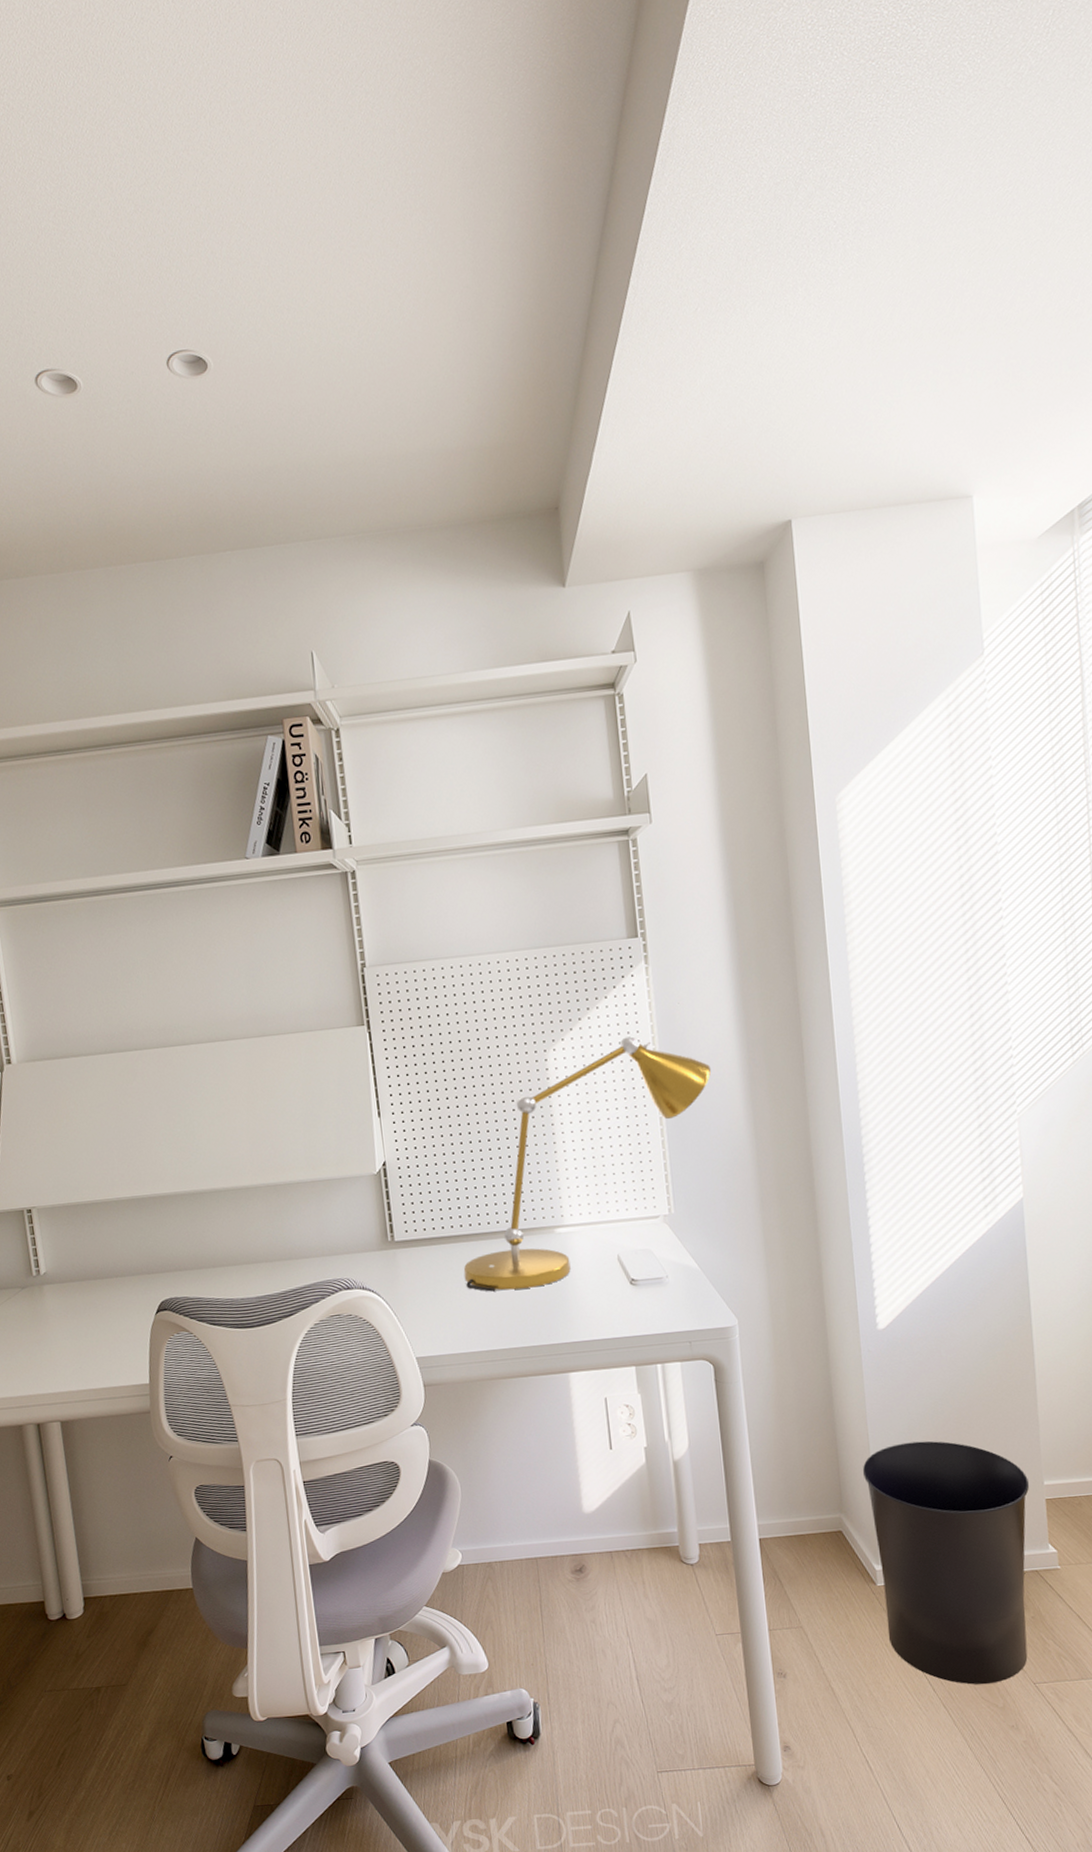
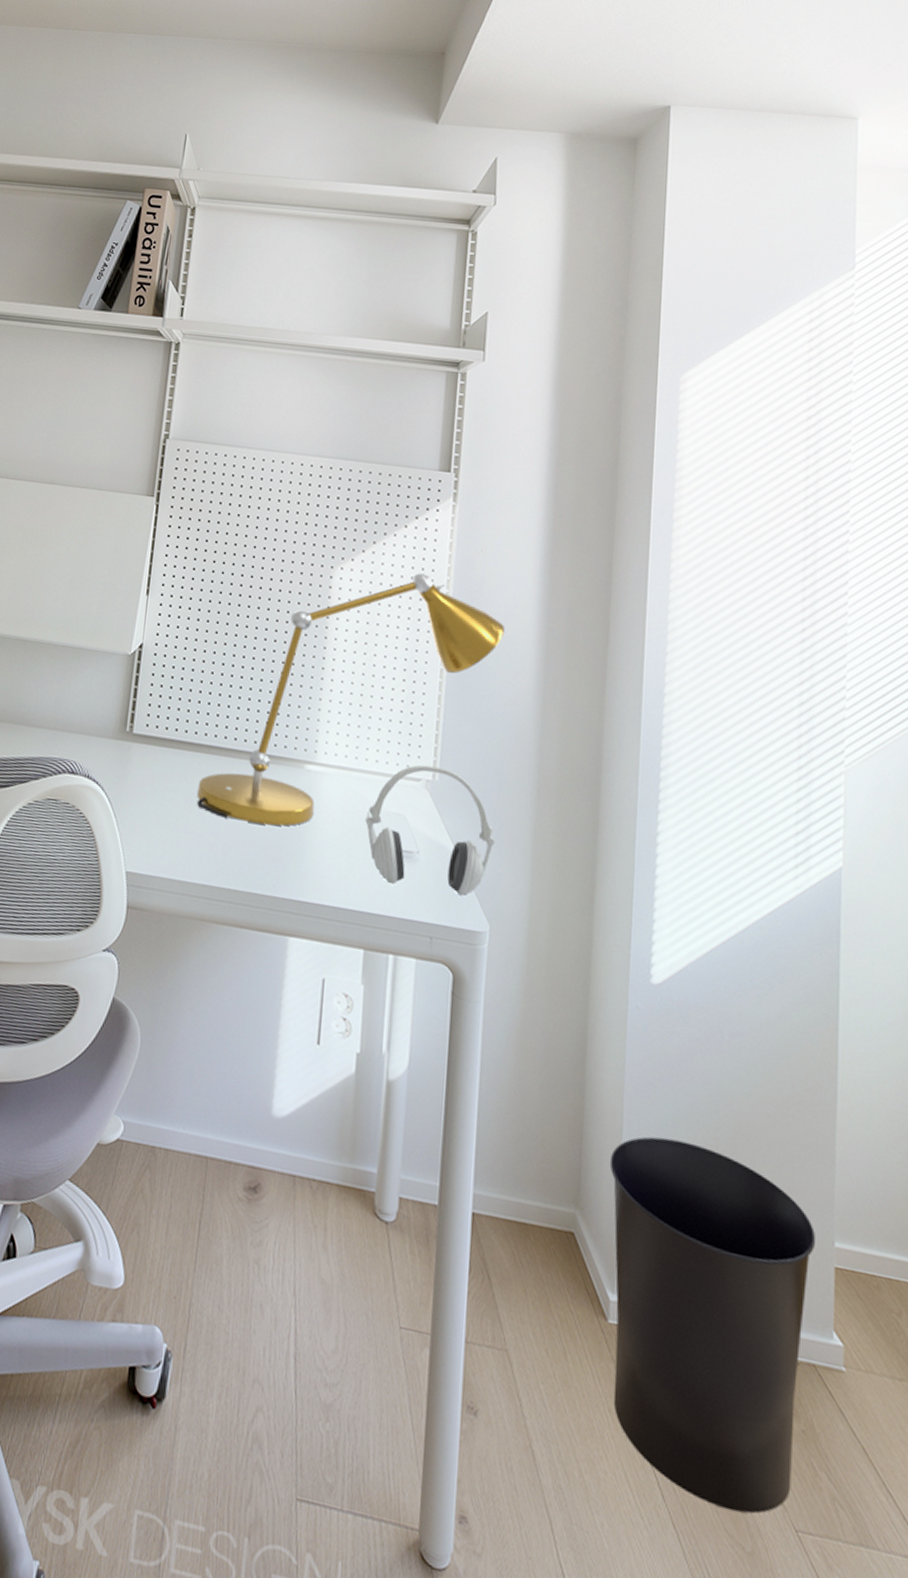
headphones: none [616,1201,731,1309] -> present [365,764,495,897]

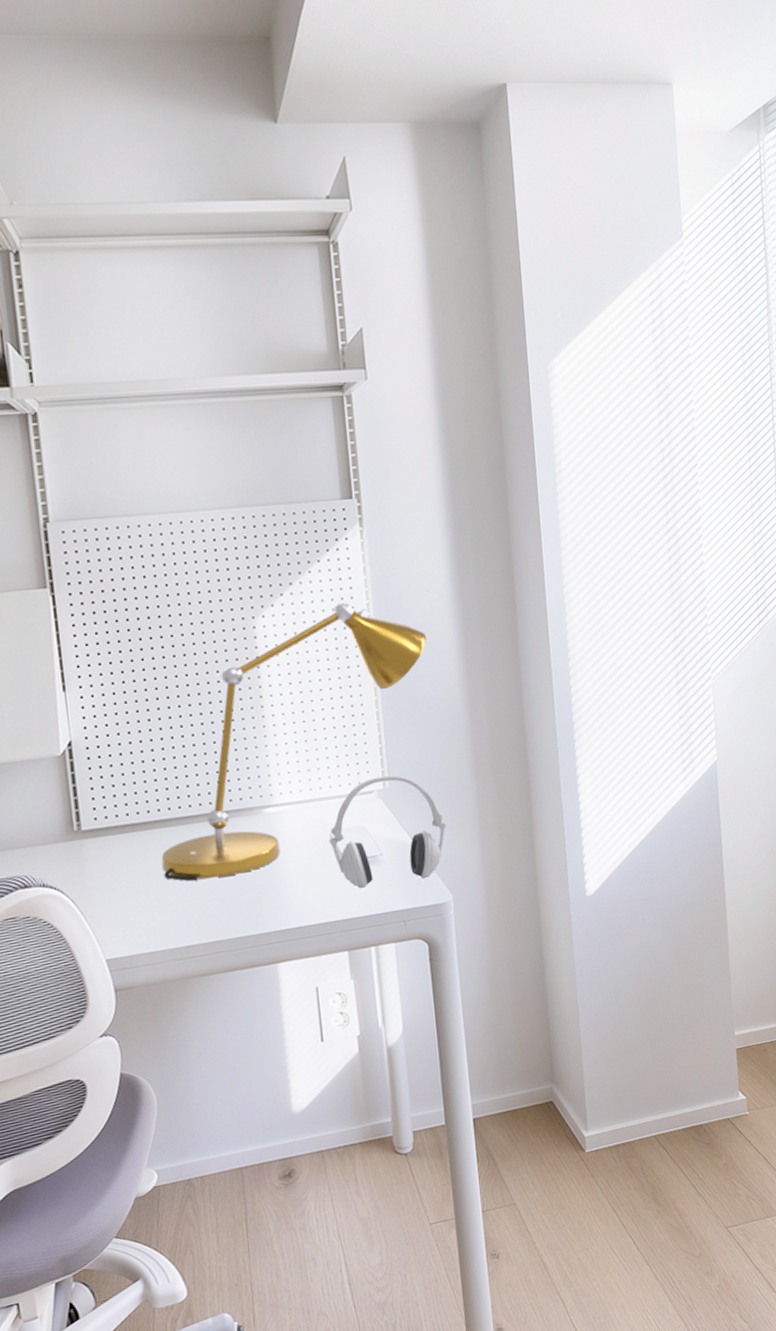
waste bin: present [609,1136,815,1514] -> none [572,1002,722,1239]

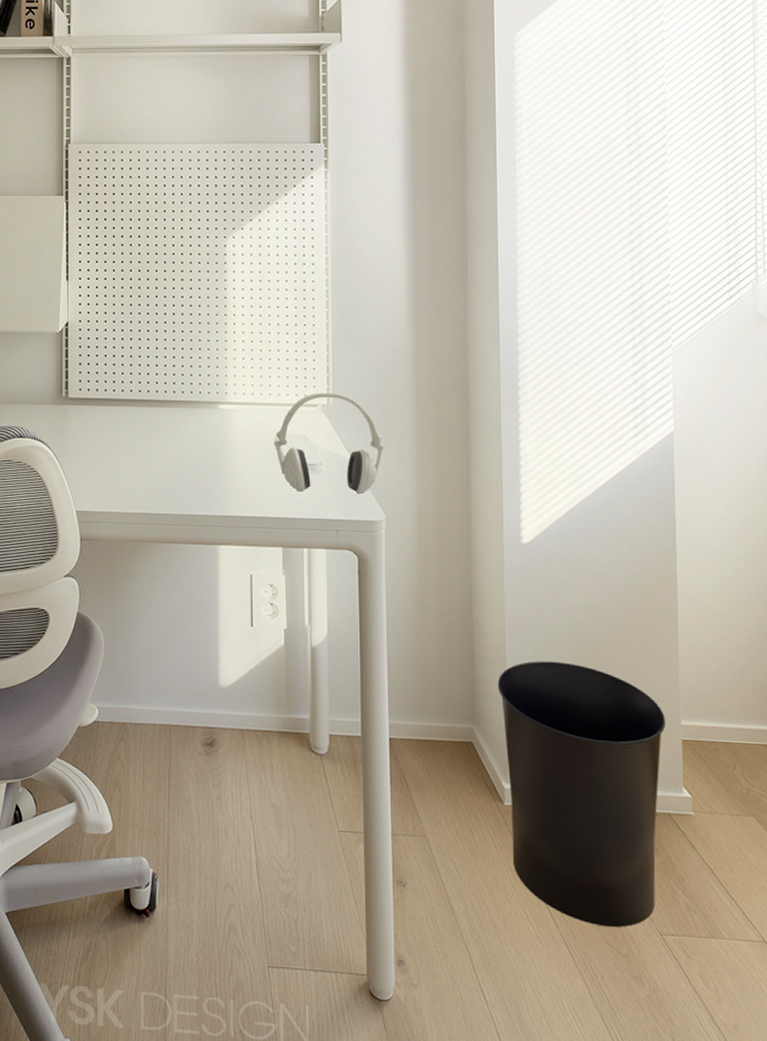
desk lamp: present [161,603,427,882] -> none [129,233,379,458]
waste bin: none [572,1002,722,1239] -> present [497,660,665,928]

